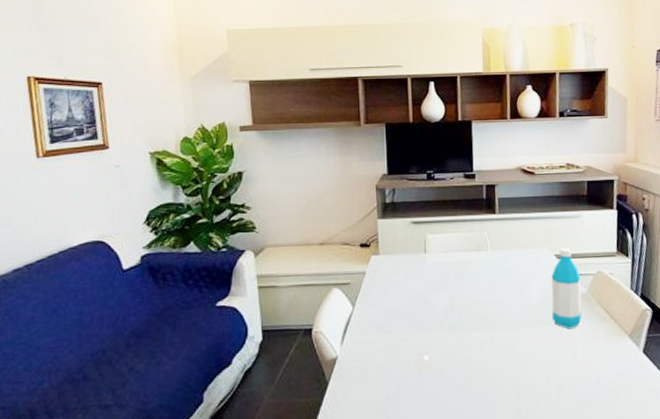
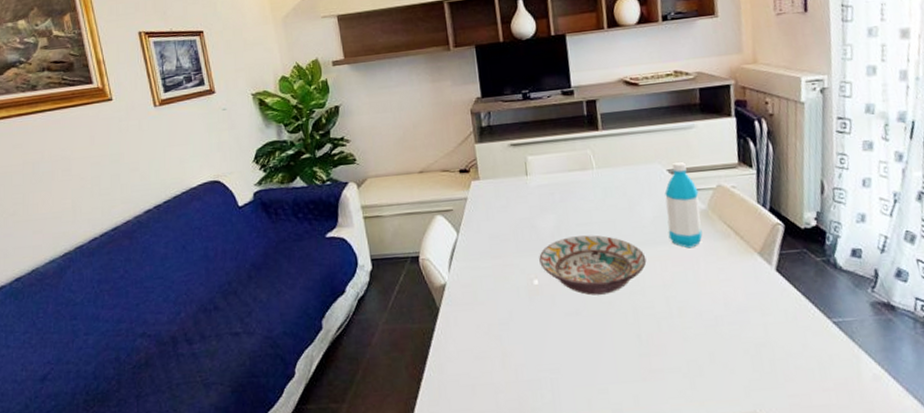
decorative bowl: none [431,313,531,372] -> present [539,235,647,295]

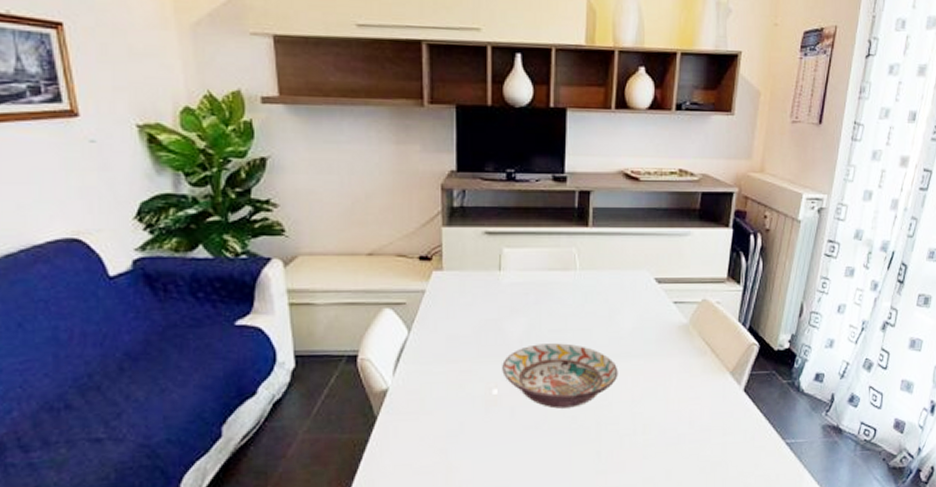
water bottle: present [664,161,703,249] -> none [645,270,683,364]

